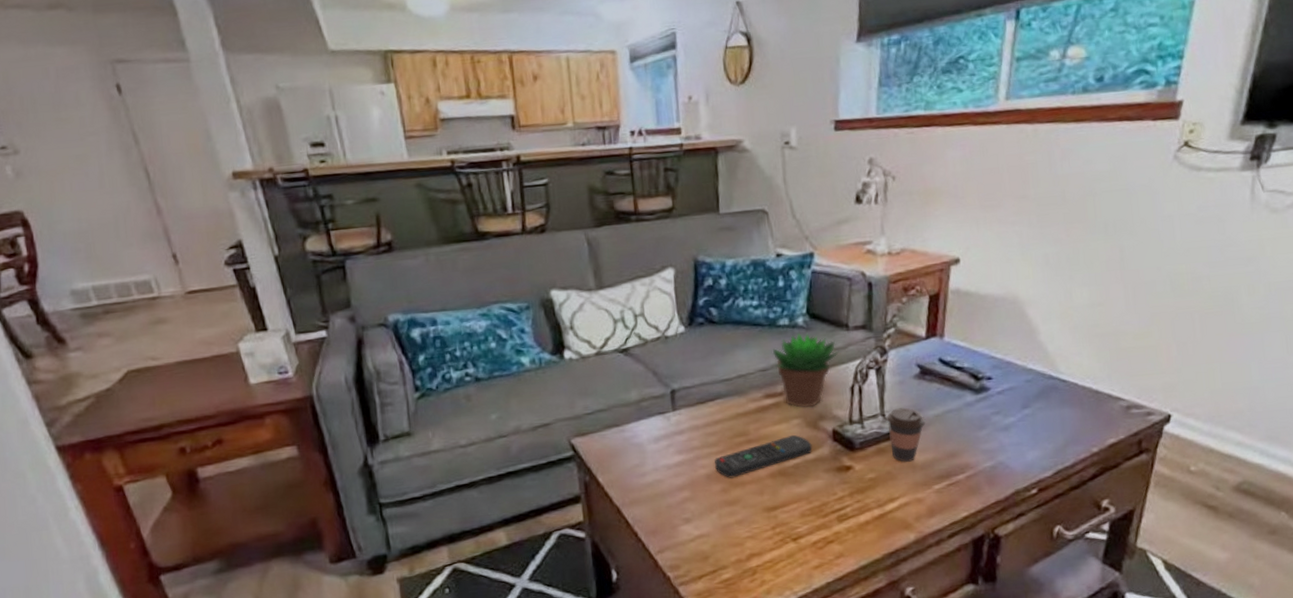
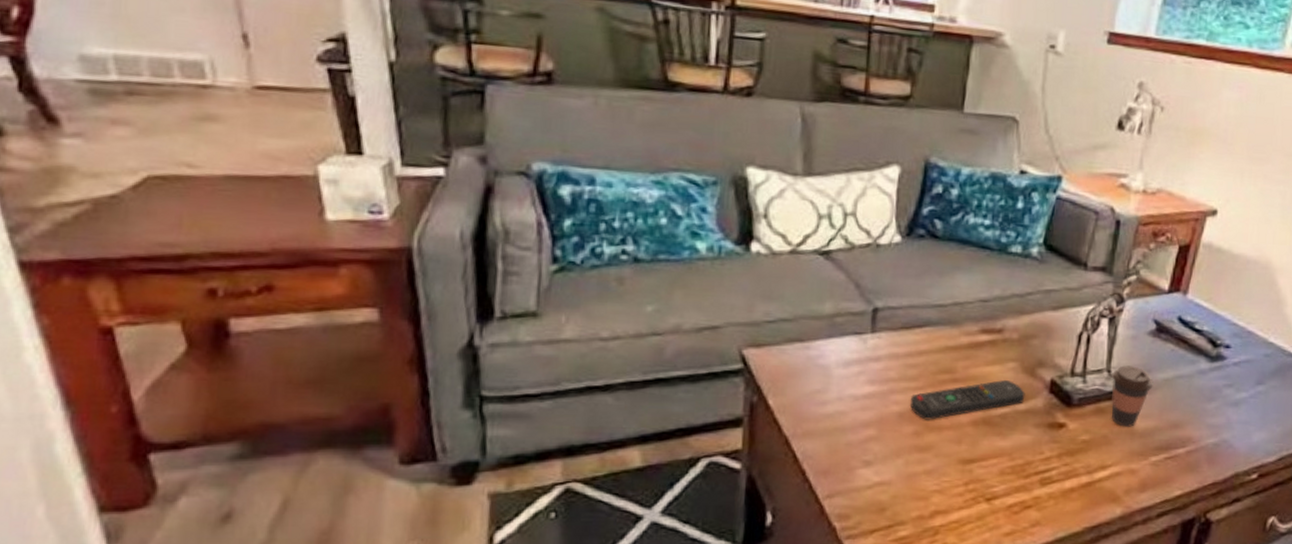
succulent plant: present [772,333,839,408] -> none [997,265,1072,351]

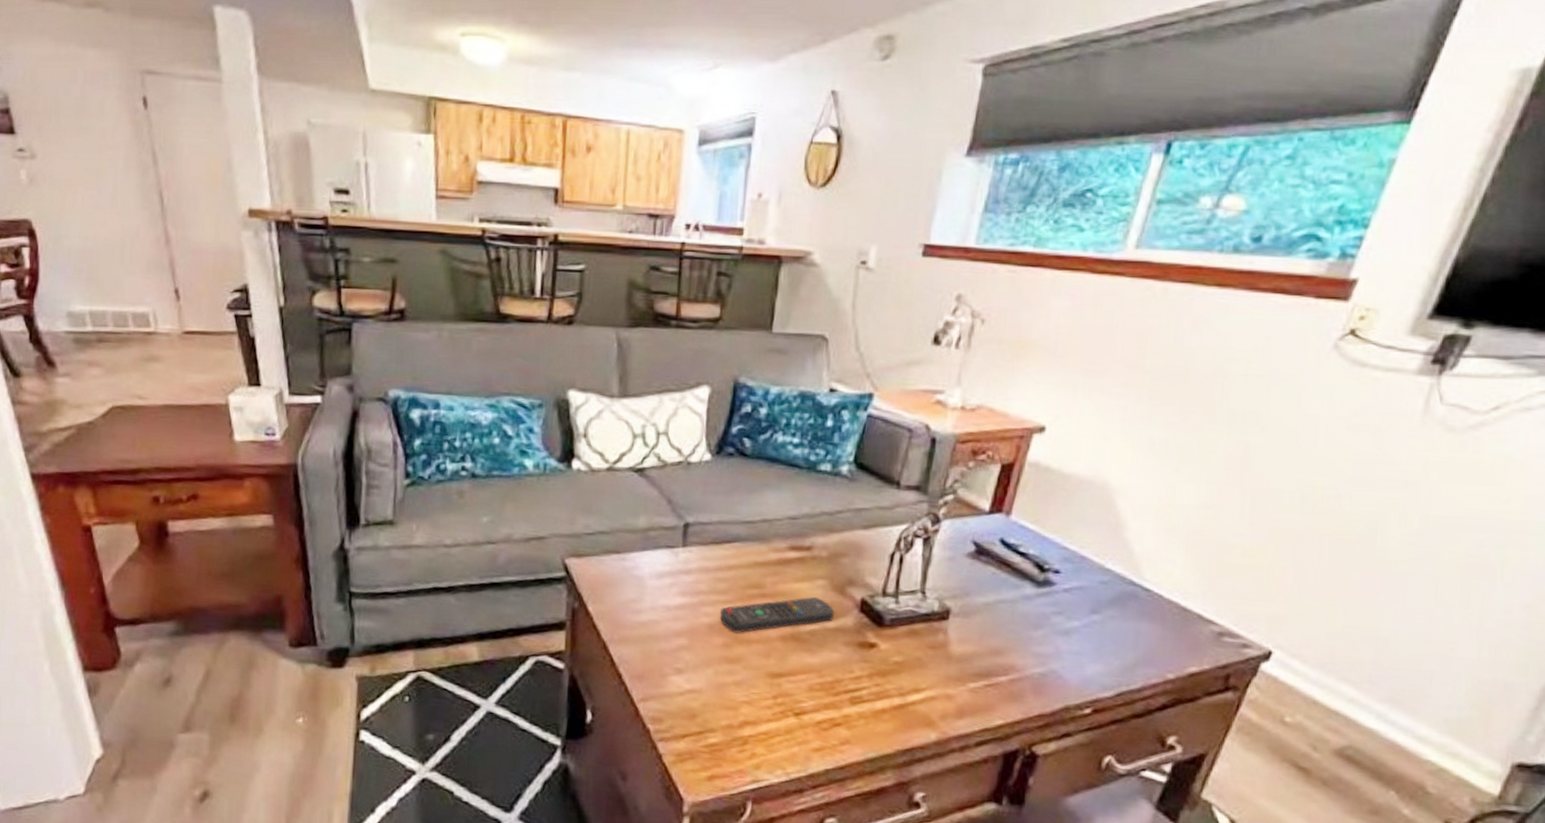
coffee cup: present [1111,365,1153,427] -> none [925,587,972,651]

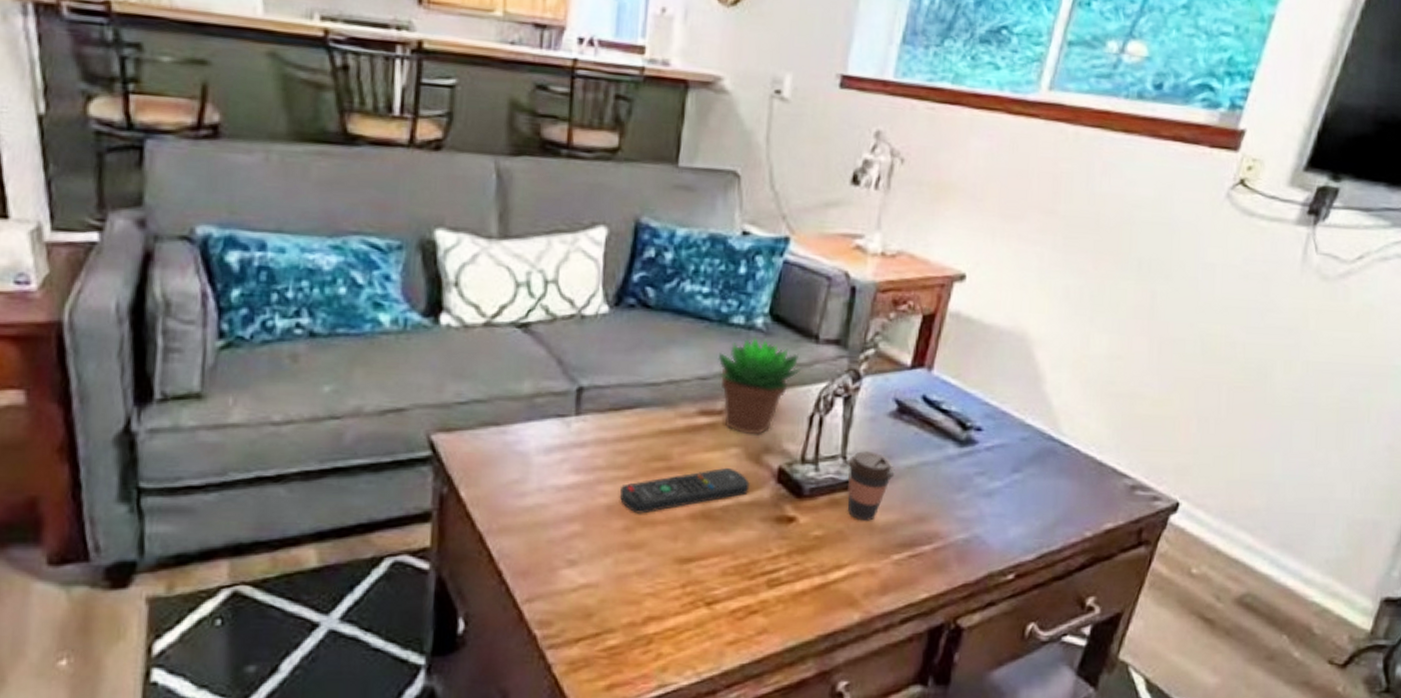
succulent plant: none [806,483,884,570] -> present [717,338,802,436]
coffee cup: none [925,587,972,651] -> present [846,451,895,521]

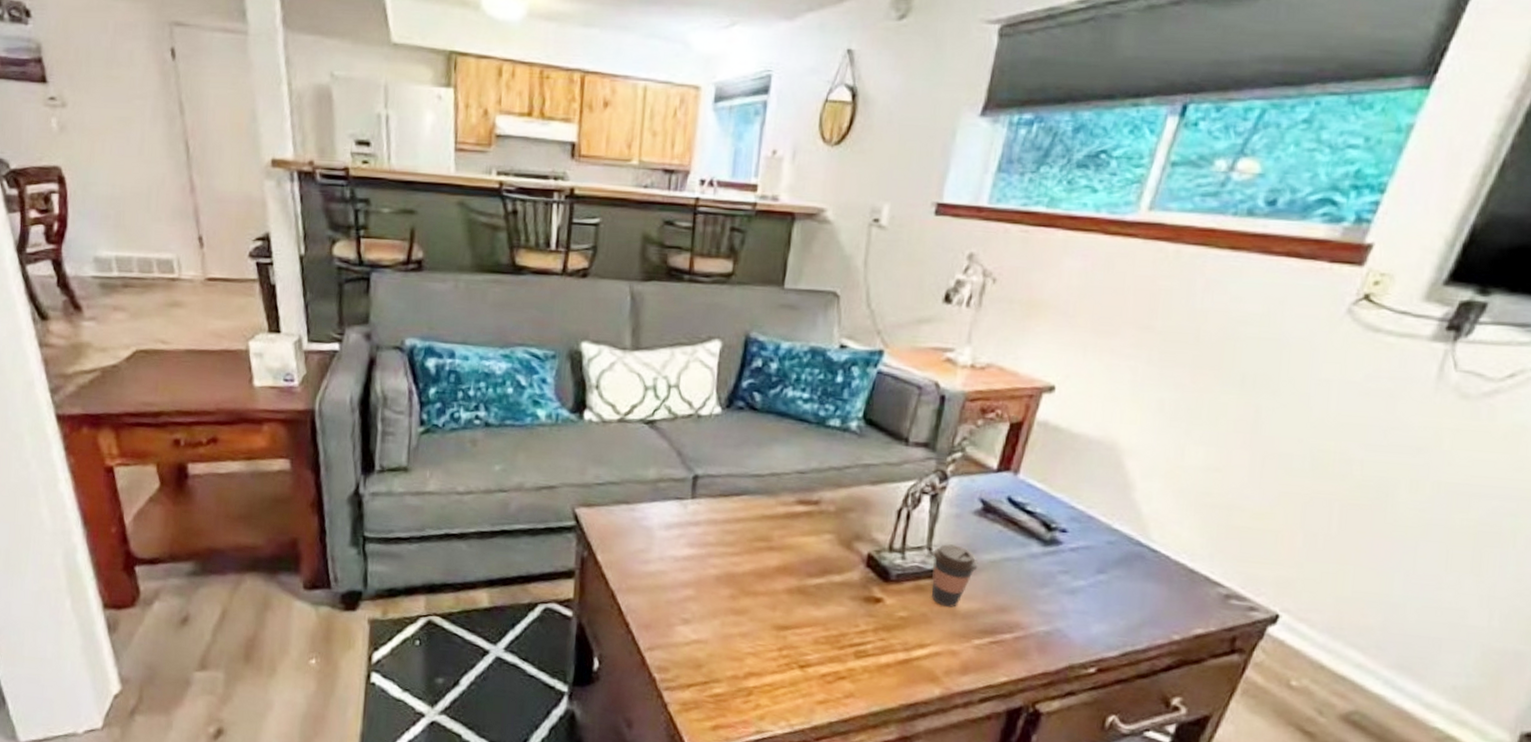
remote control: present [620,468,750,514] -> none [727,551,841,585]
succulent plant: present [717,338,802,436] -> none [815,438,892,525]

